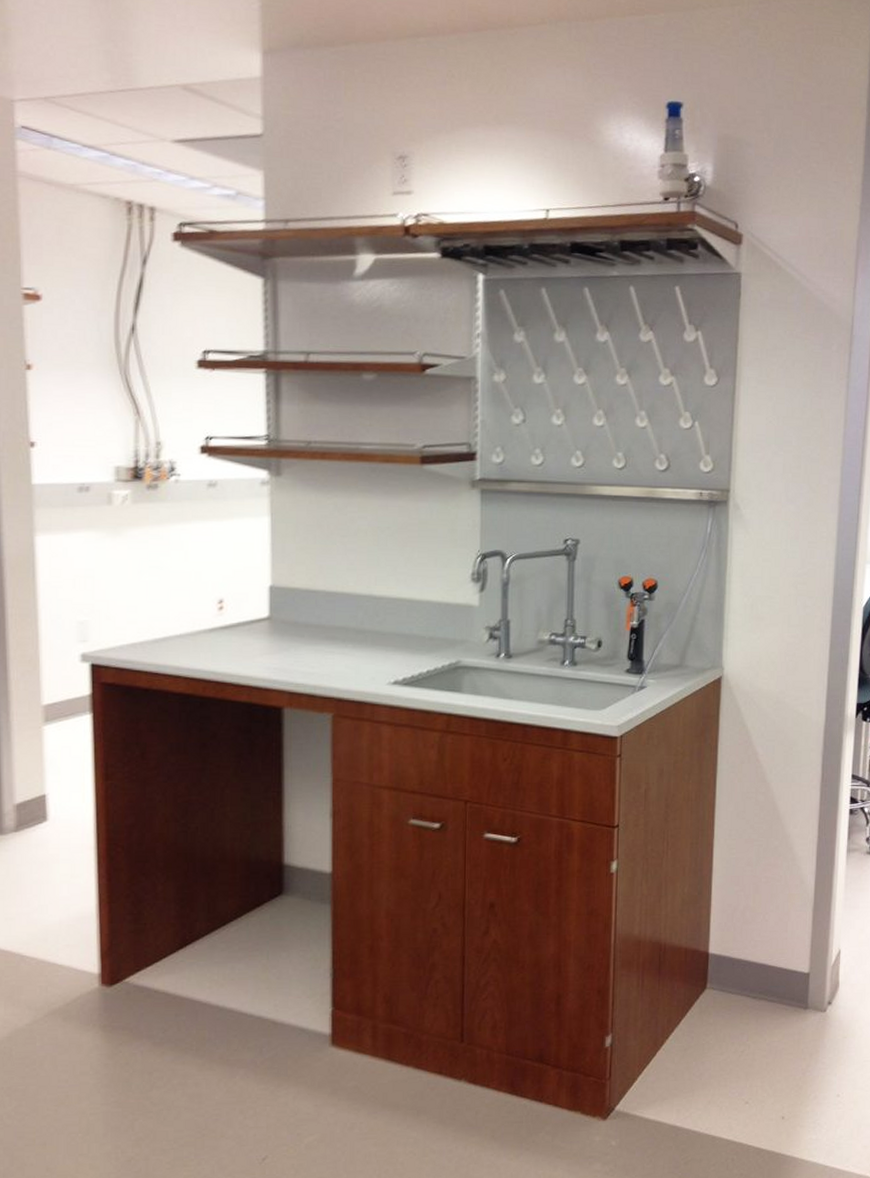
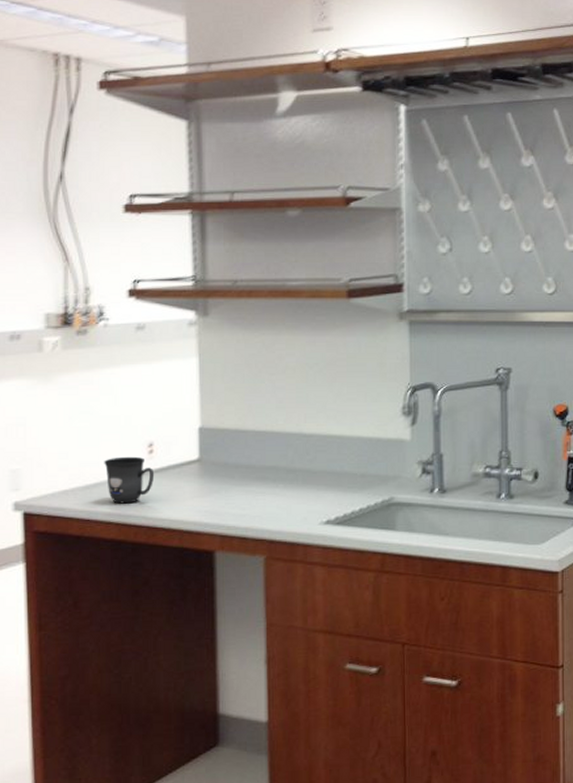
mug: none [173,612,224,659] -> present [104,456,155,504]

